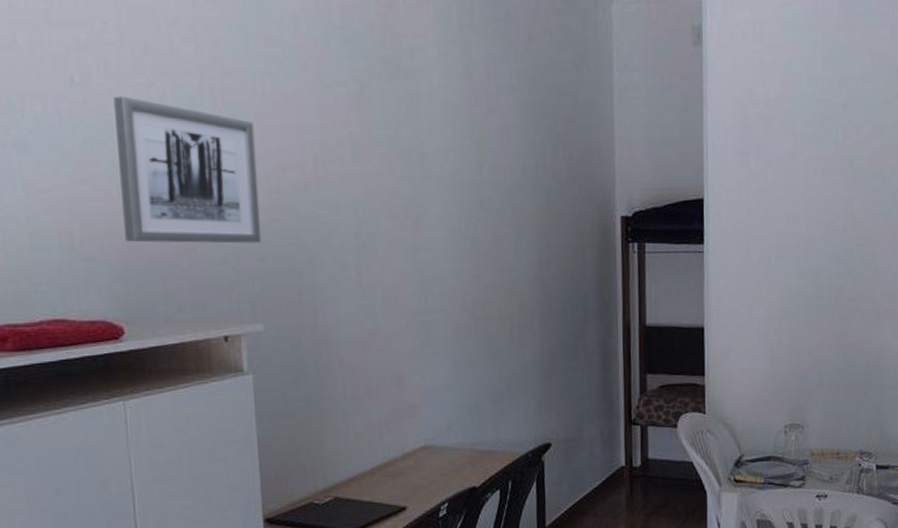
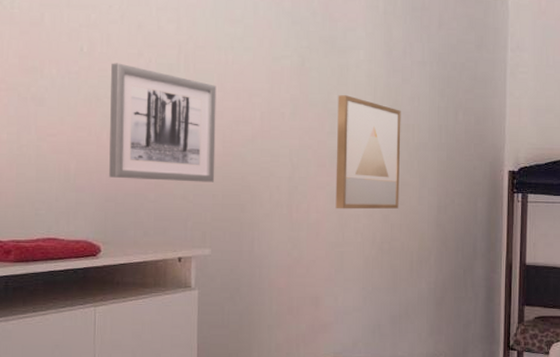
wall art: none [408,130,492,270] -> present [335,95,401,210]

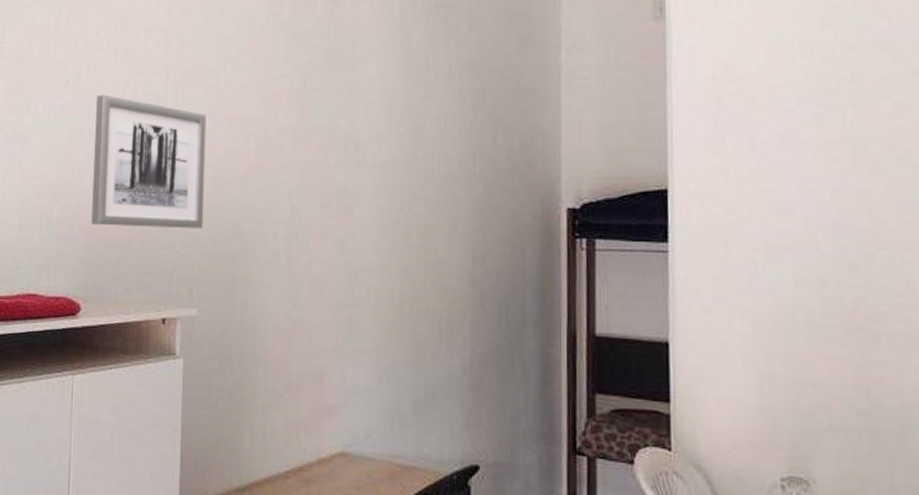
wall art: present [335,95,401,210] -> none [343,119,424,261]

